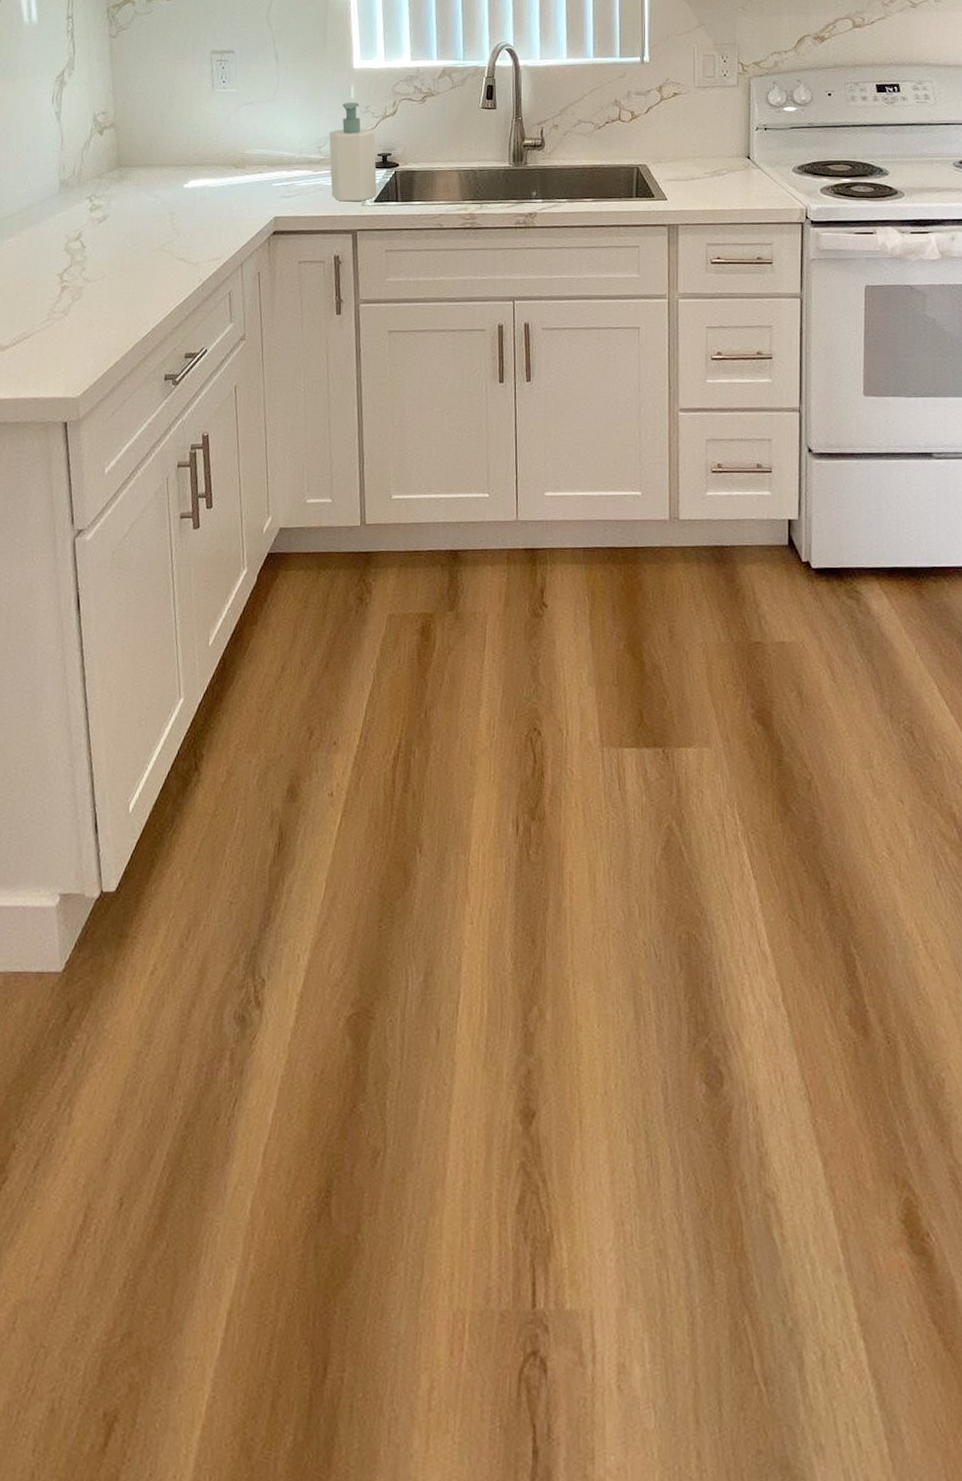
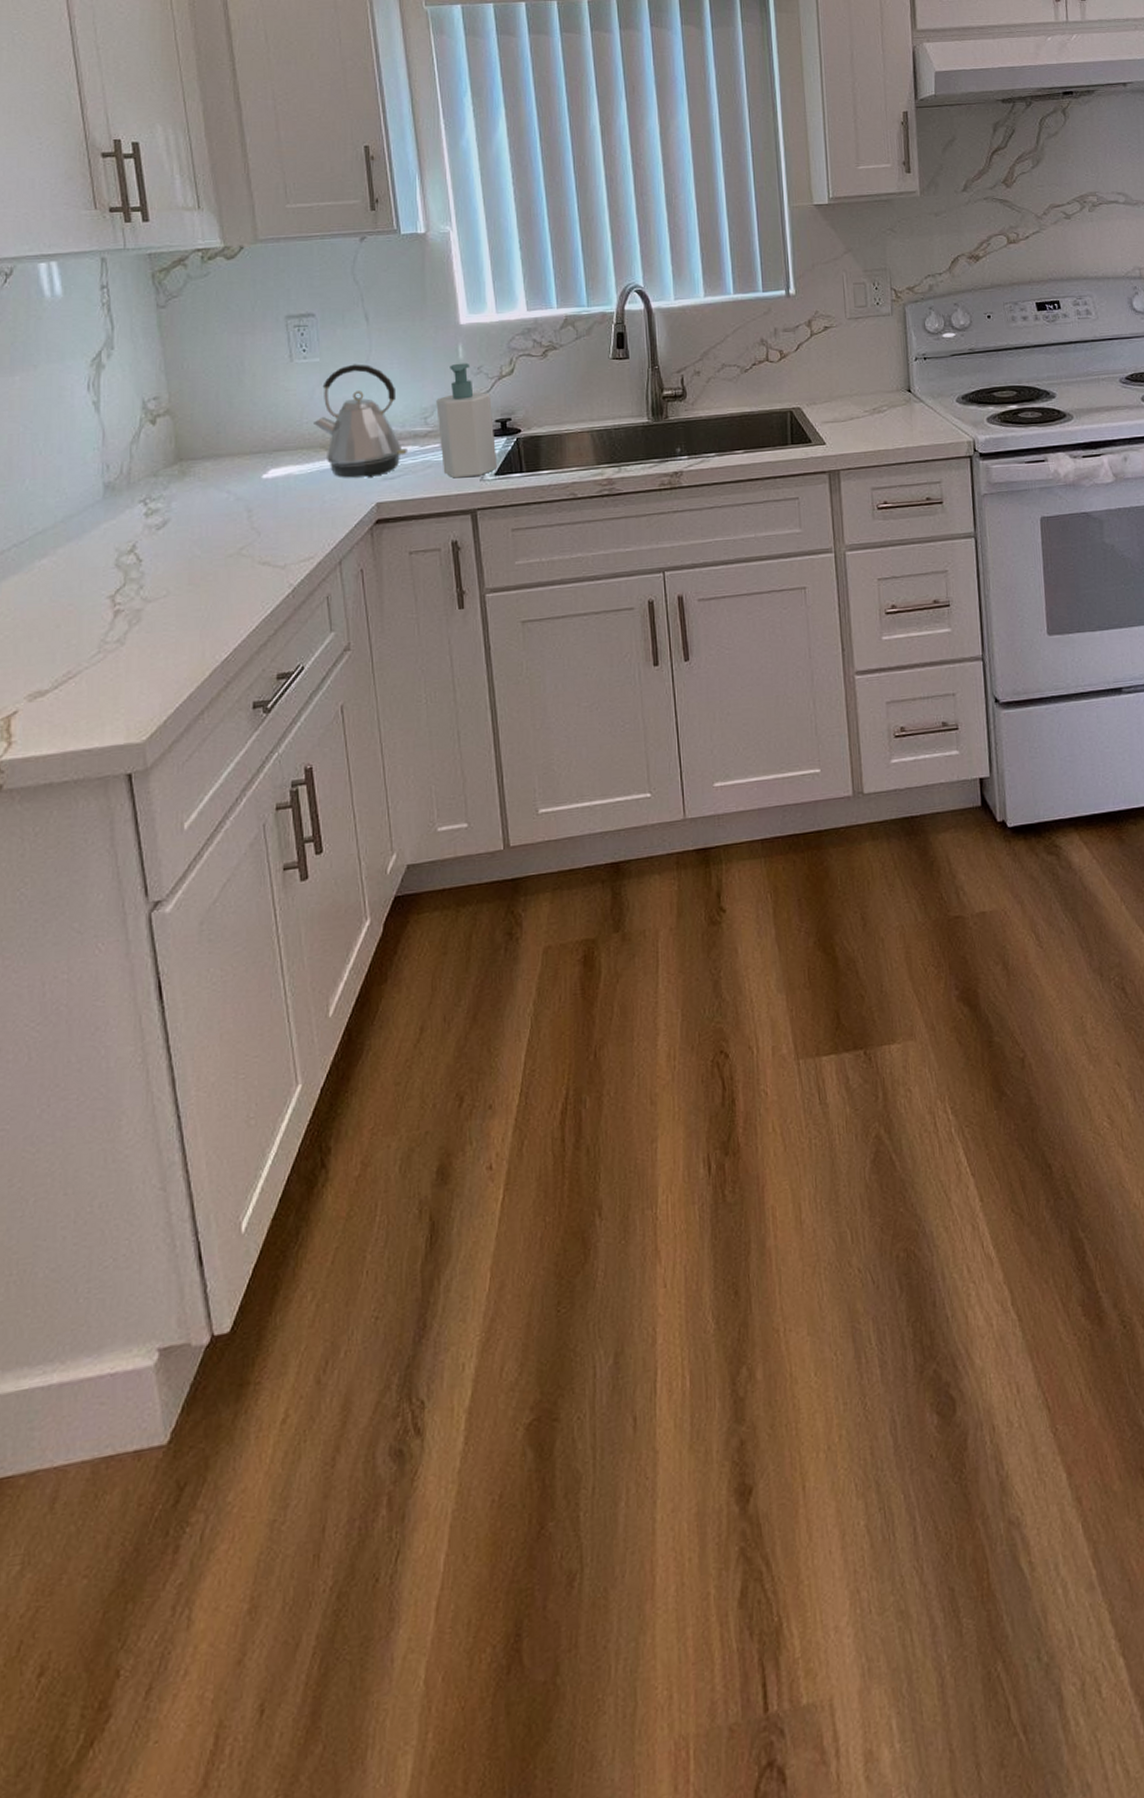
kettle: none [228,96,304,195] -> present [314,364,409,479]

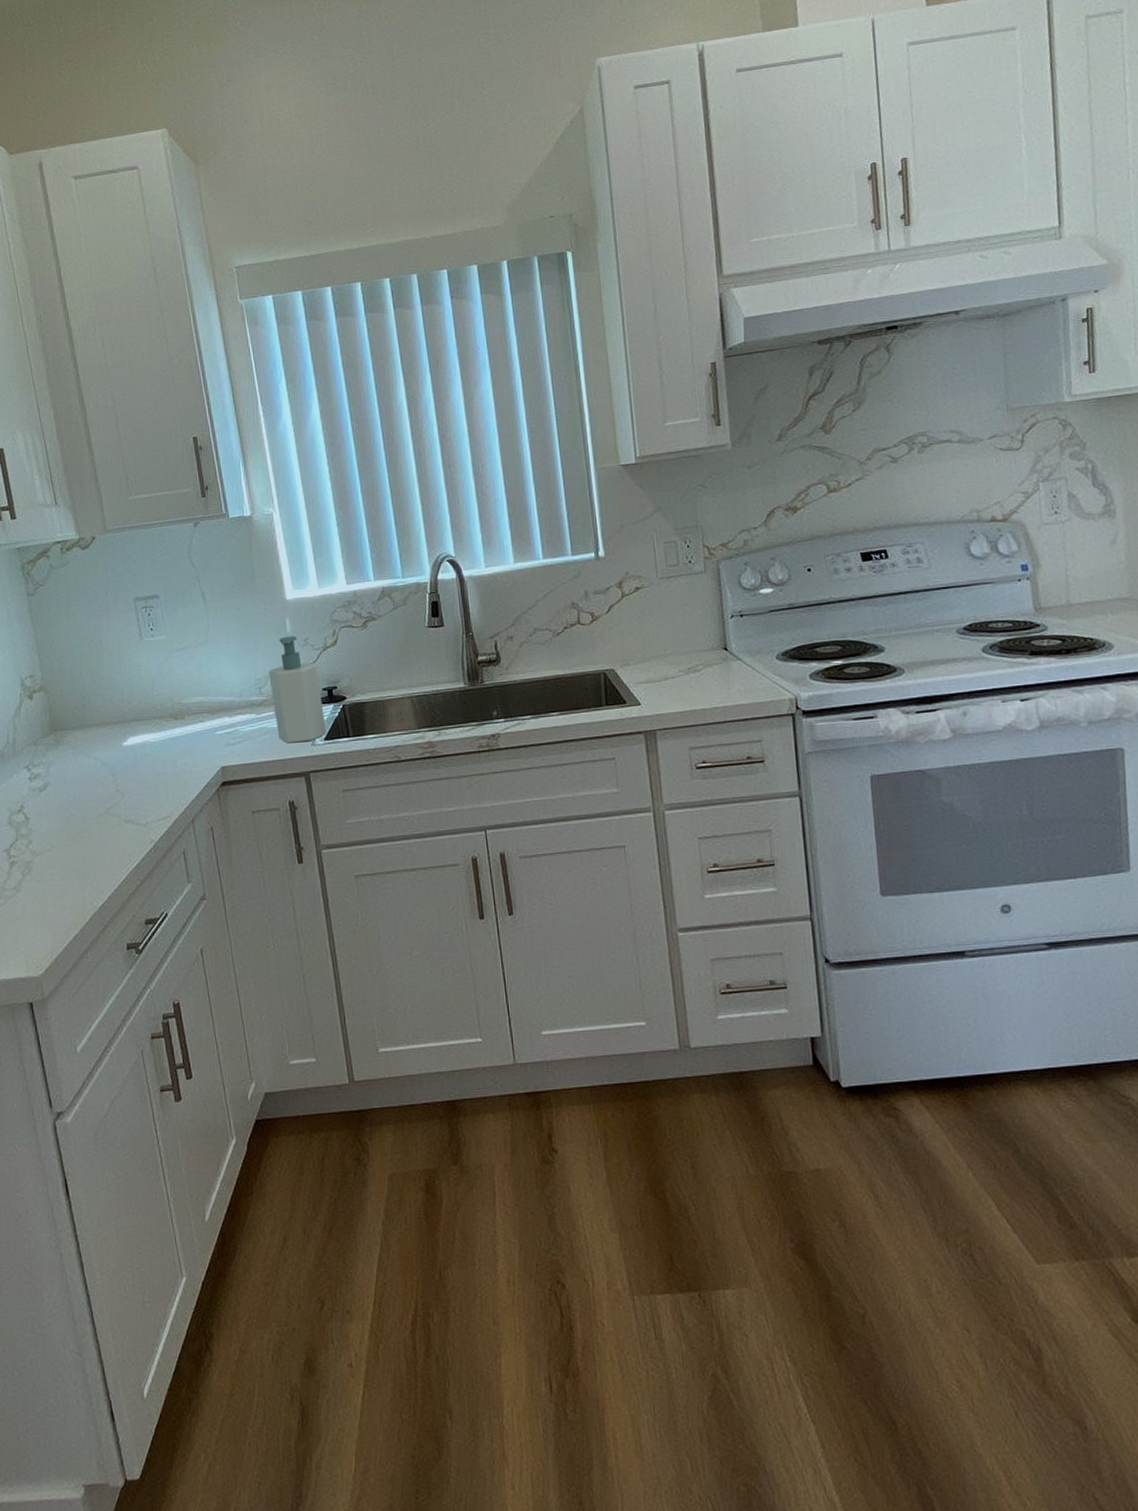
kettle: present [314,364,409,479] -> none [163,640,247,746]

